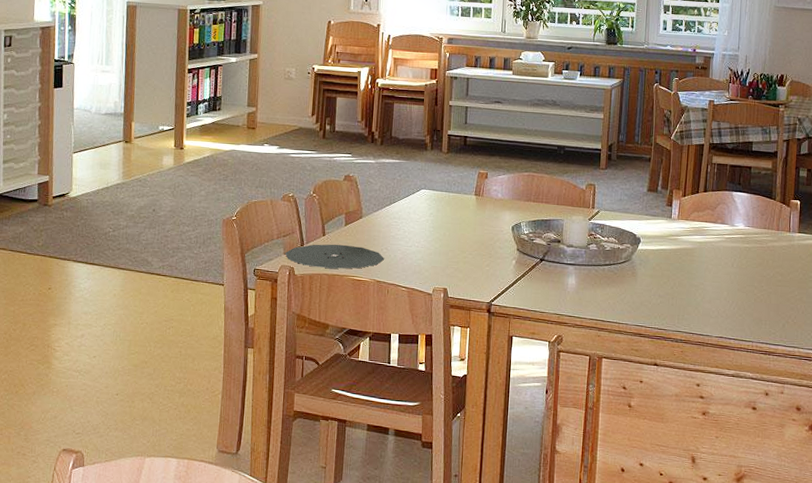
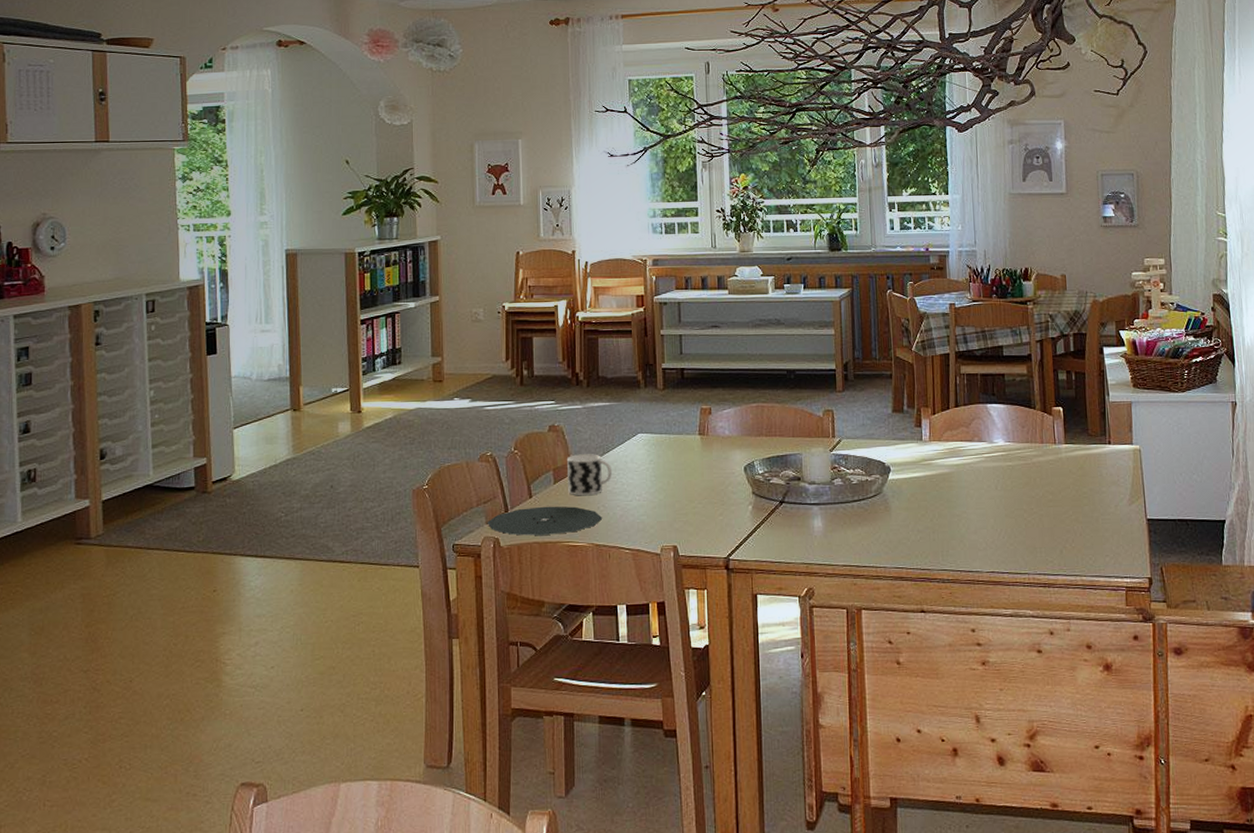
cup: none [357,202,397,239] -> present [567,454,613,496]

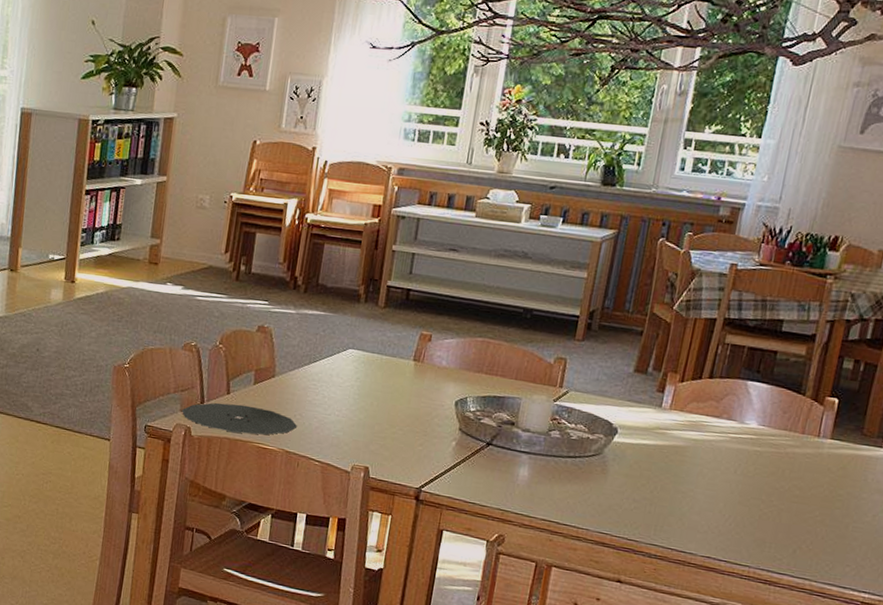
cup: present [567,454,613,496] -> none [267,359,316,402]

